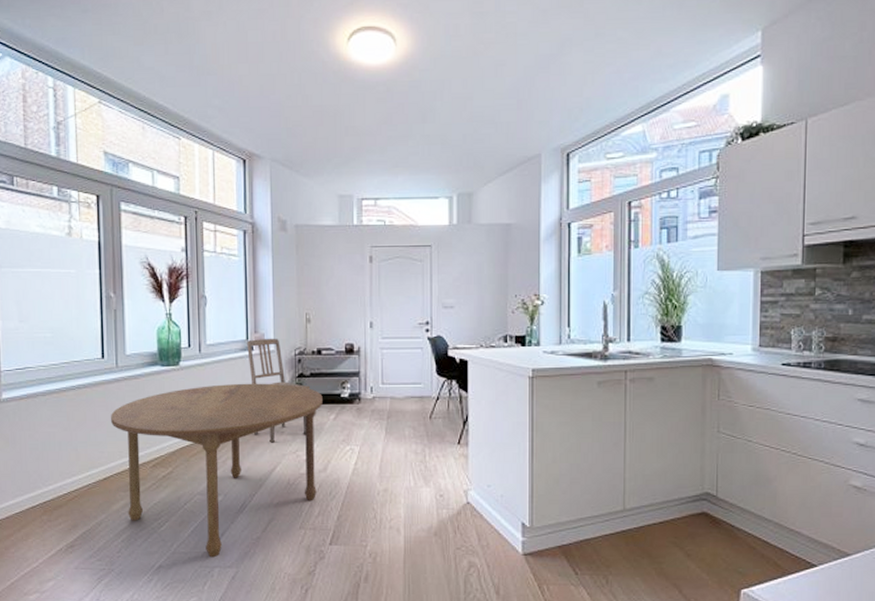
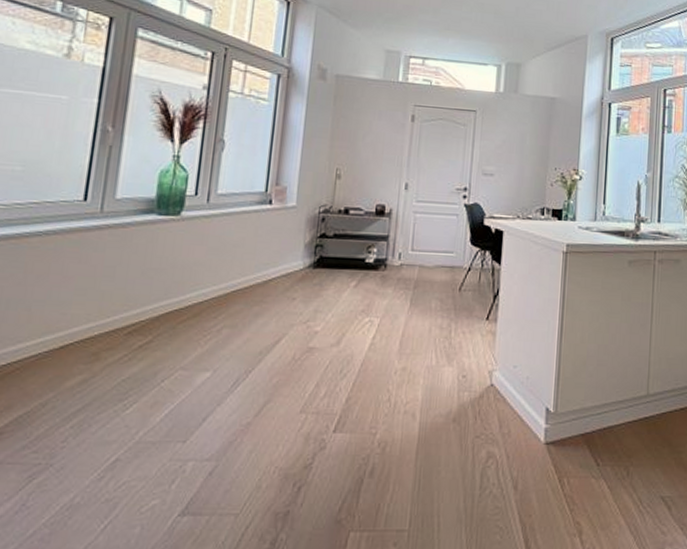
dining table: present [111,383,323,558] -> none [82,240,345,449]
dining chair: present [247,338,309,443] -> none [260,192,331,311]

